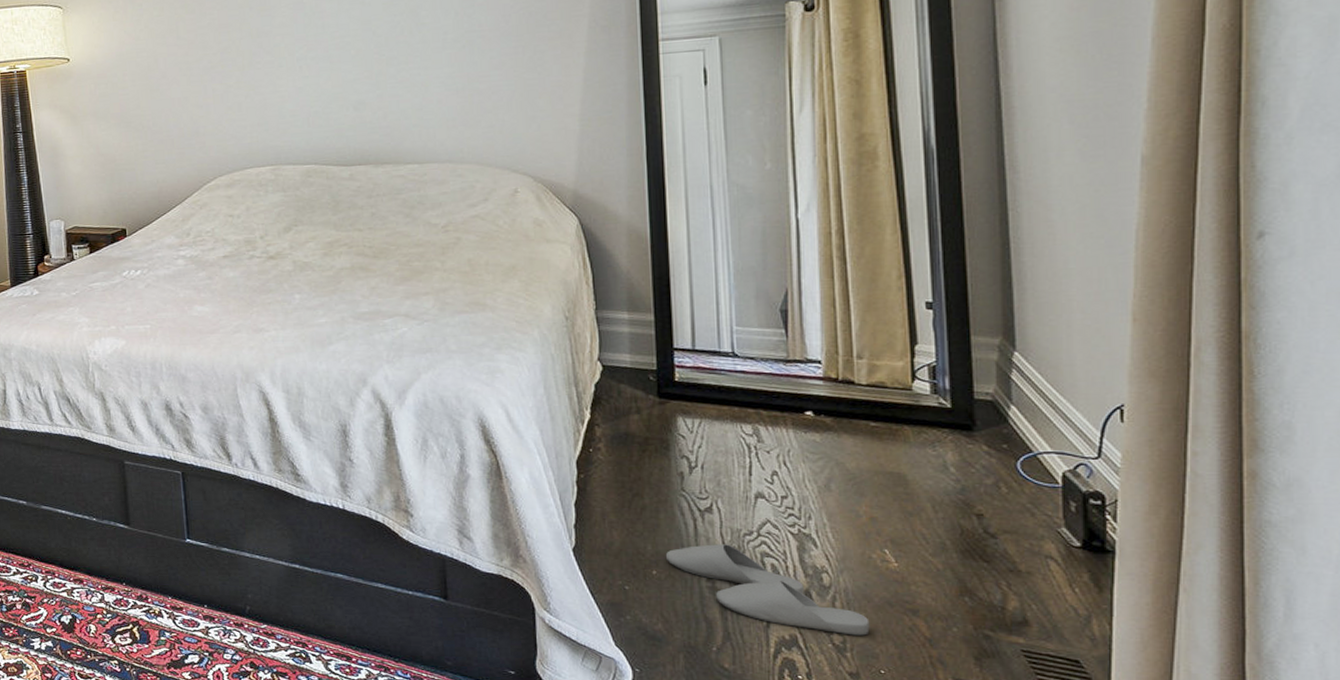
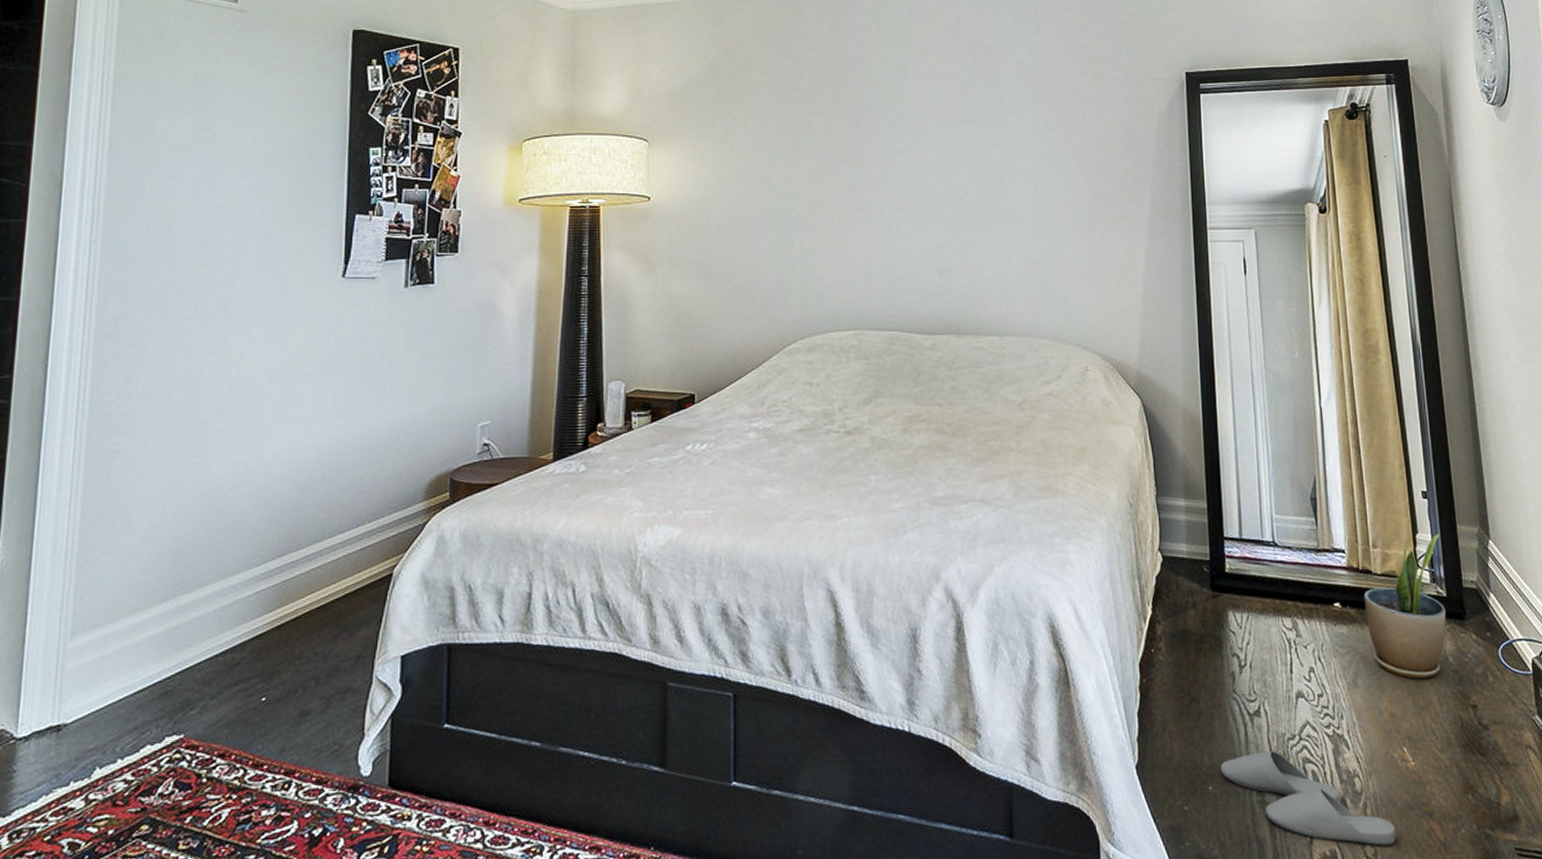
potted plant: none [843,345,950,486] -> present [1363,534,1446,679]

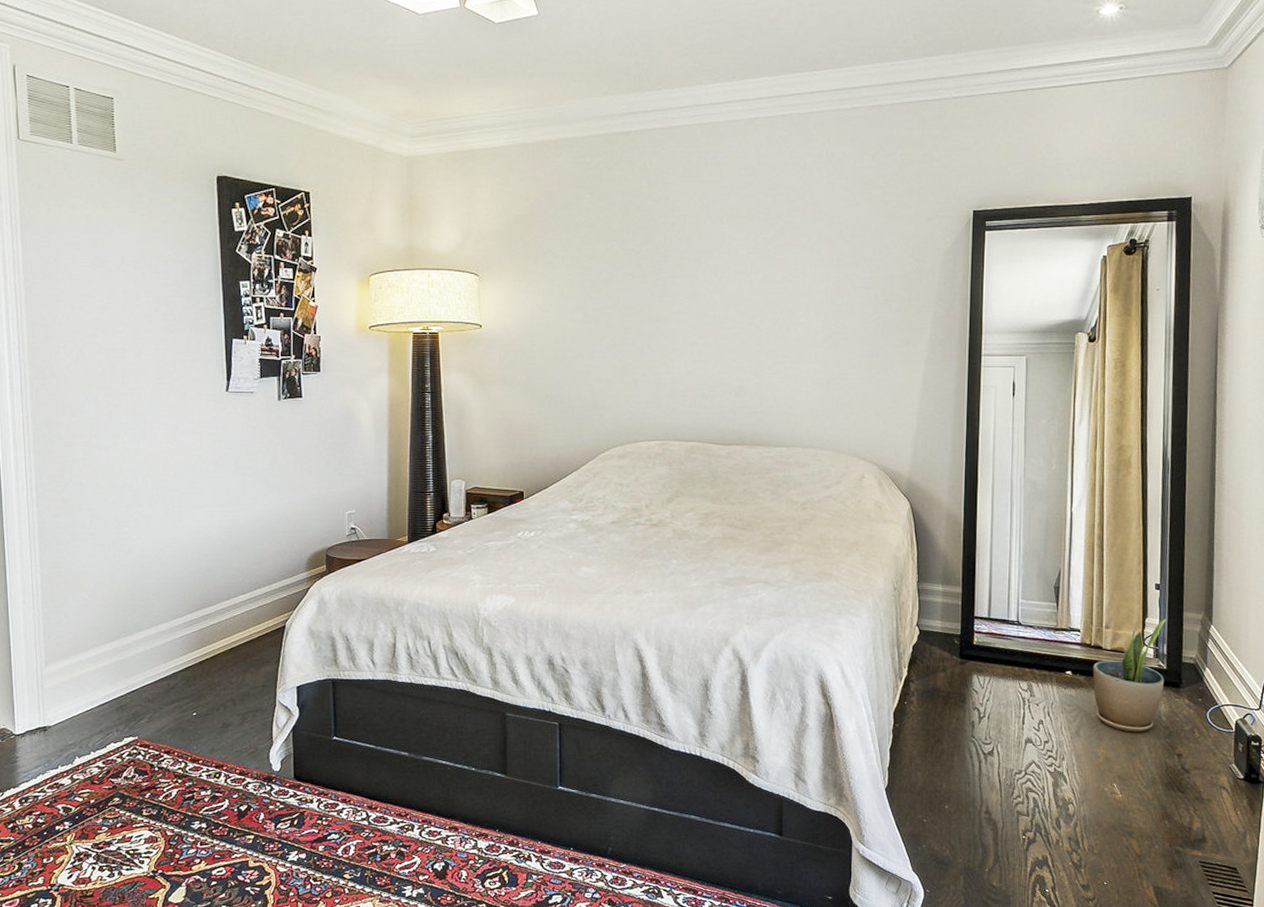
slippers: present [1220,751,1396,846] -> none [956,782,1099,855]

